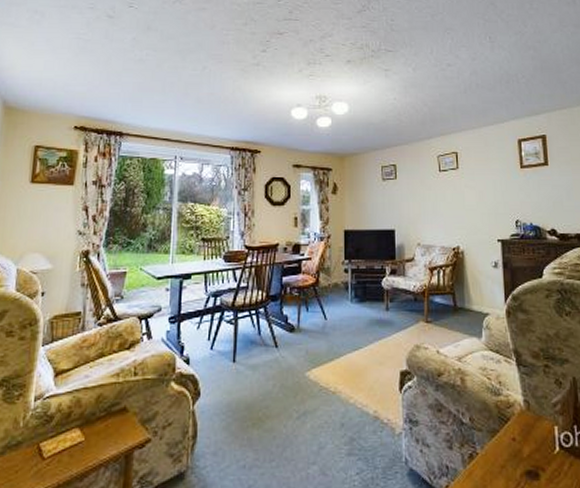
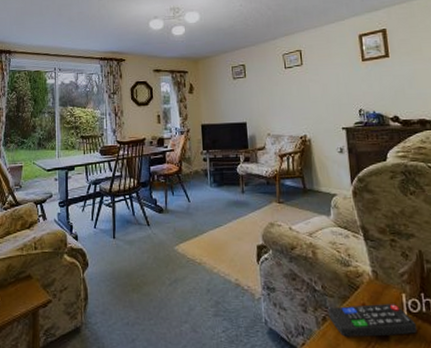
remote control: none [475,438,569,477] -> present [327,304,417,337]

